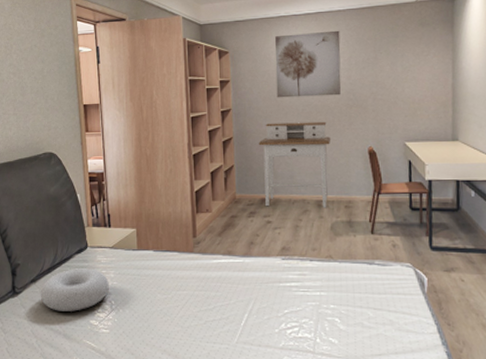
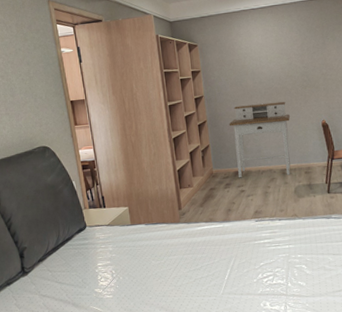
cushion: present [40,268,109,312] -> none [47,245,109,285]
wall art: present [275,30,341,98] -> none [237,20,296,84]

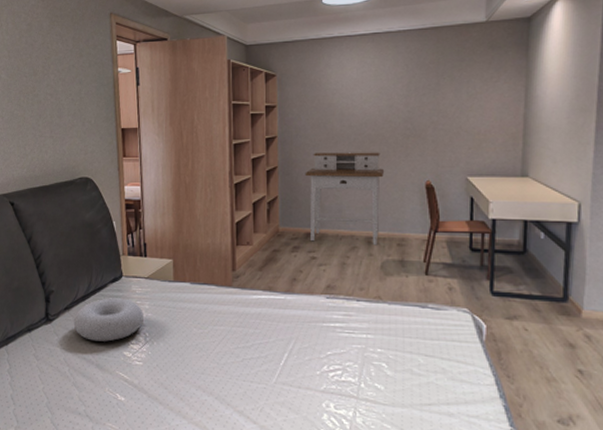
cushion: none [47,245,109,285] -> present [73,298,144,342]

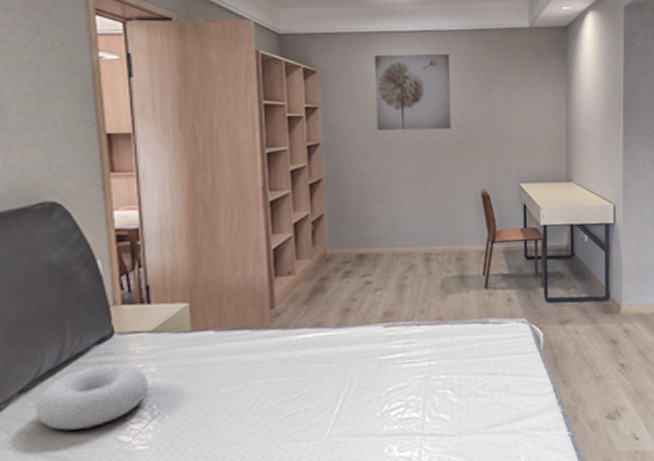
desk: present [305,152,385,246] -> none [354,159,441,264]
wall art: none [326,53,399,126] -> present [374,53,452,131]

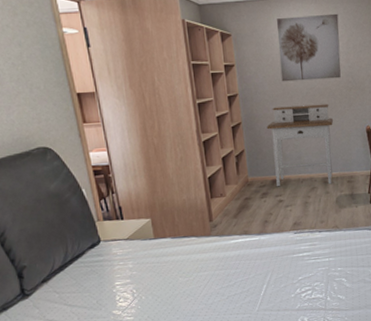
cushion: present [35,363,148,431] -> none [54,262,129,307]
desk: none [354,159,441,264] -> present [266,103,334,187]

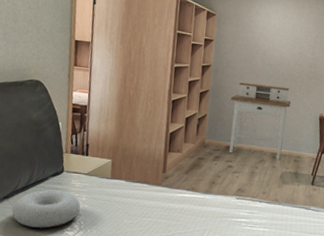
cushion: none [54,262,129,307] -> present [11,189,81,228]
wall art: present [277,13,341,82] -> none [251,8,312,68]

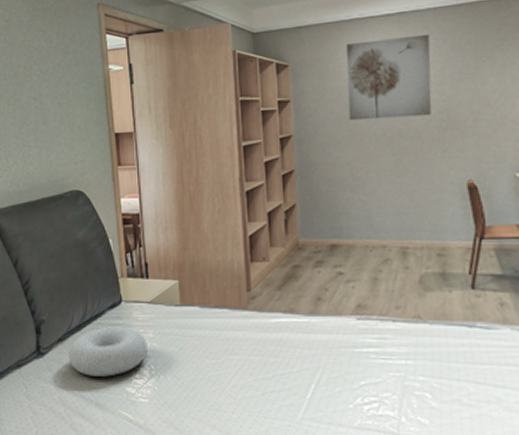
desk: present [229,82,292,160] -> none [326,148,419,257]
wall art: none [251,8,312,68] -> present [346,34,432,121]

